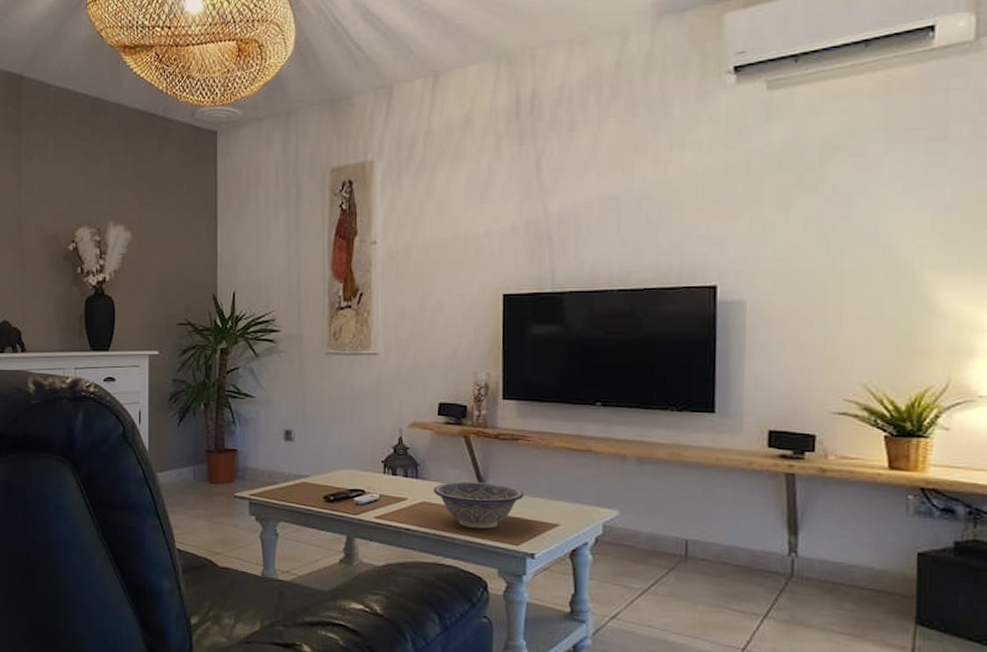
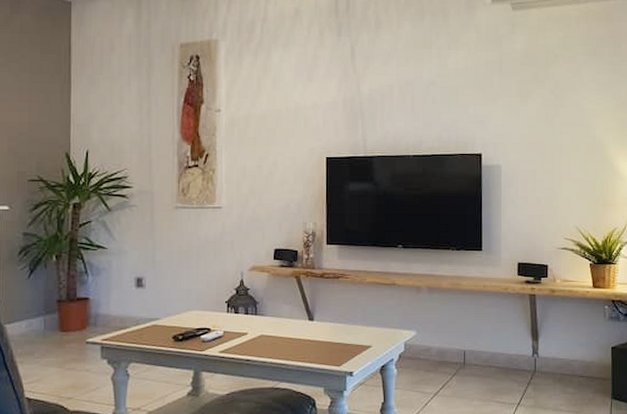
decorative bowl: present [434,481,524,529] -> none [270,315,344,355]

